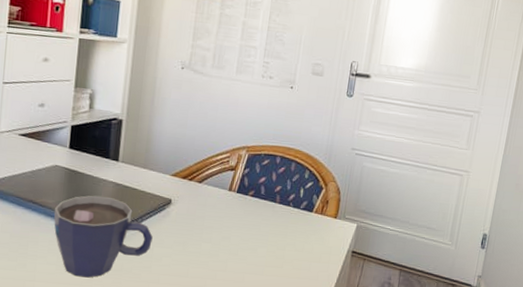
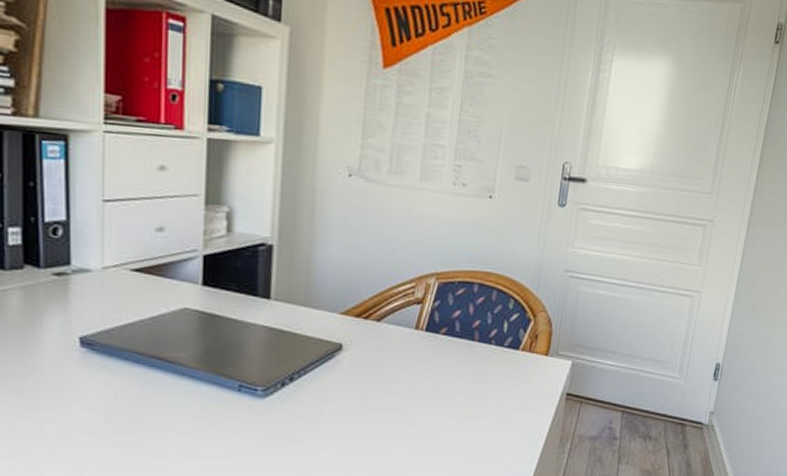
cup: present [53,195,153,278] -> none [186,344,320,449]

